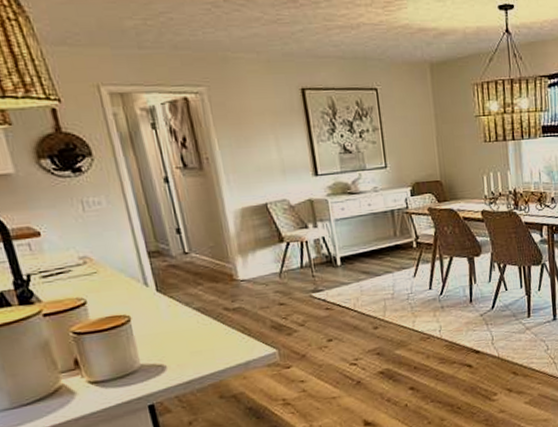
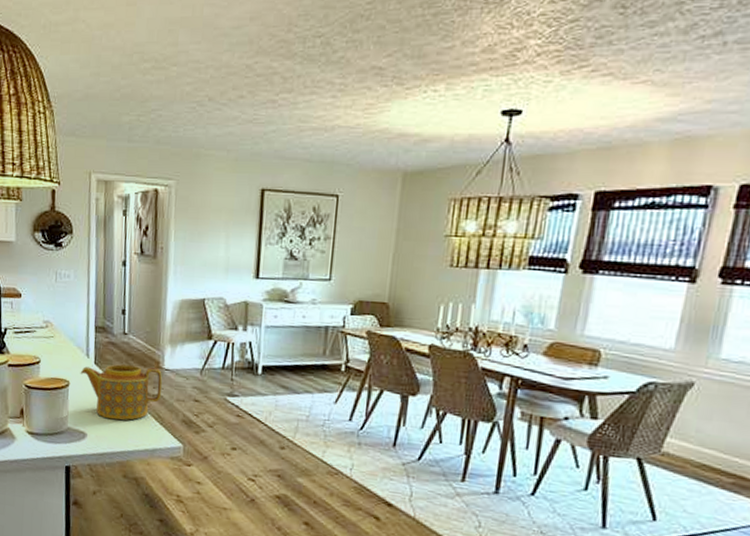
teapot: none [141,281,243,345] -> present [80,363,163,421]

